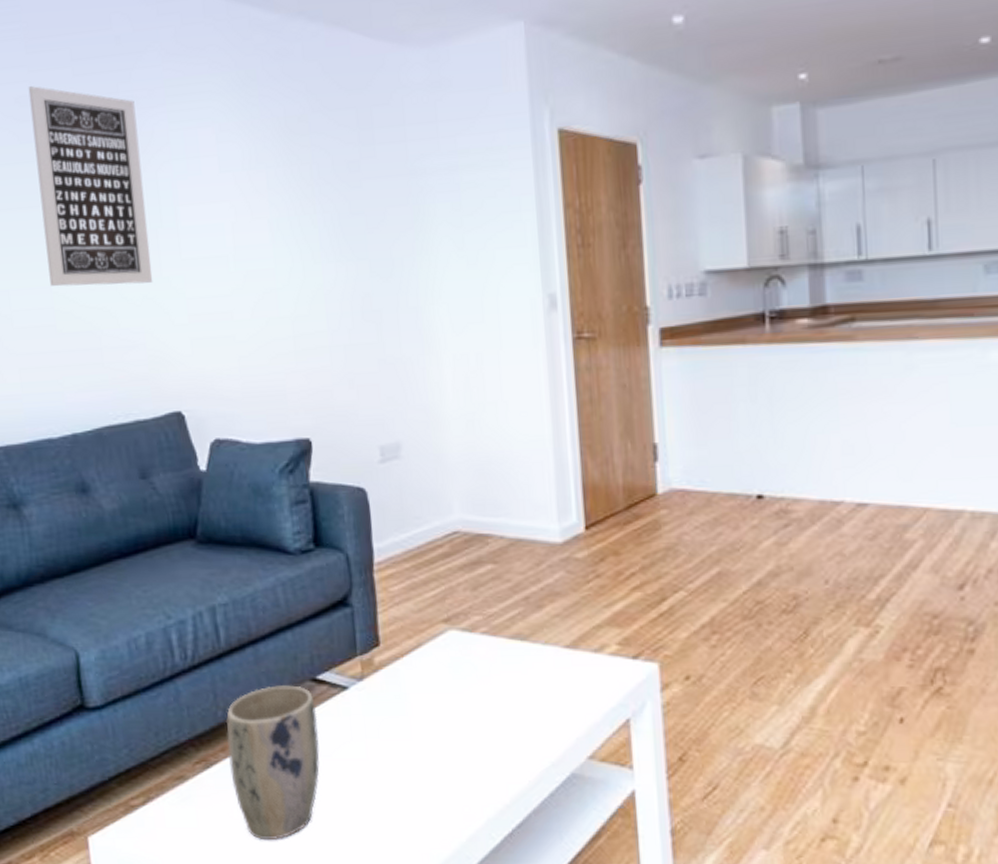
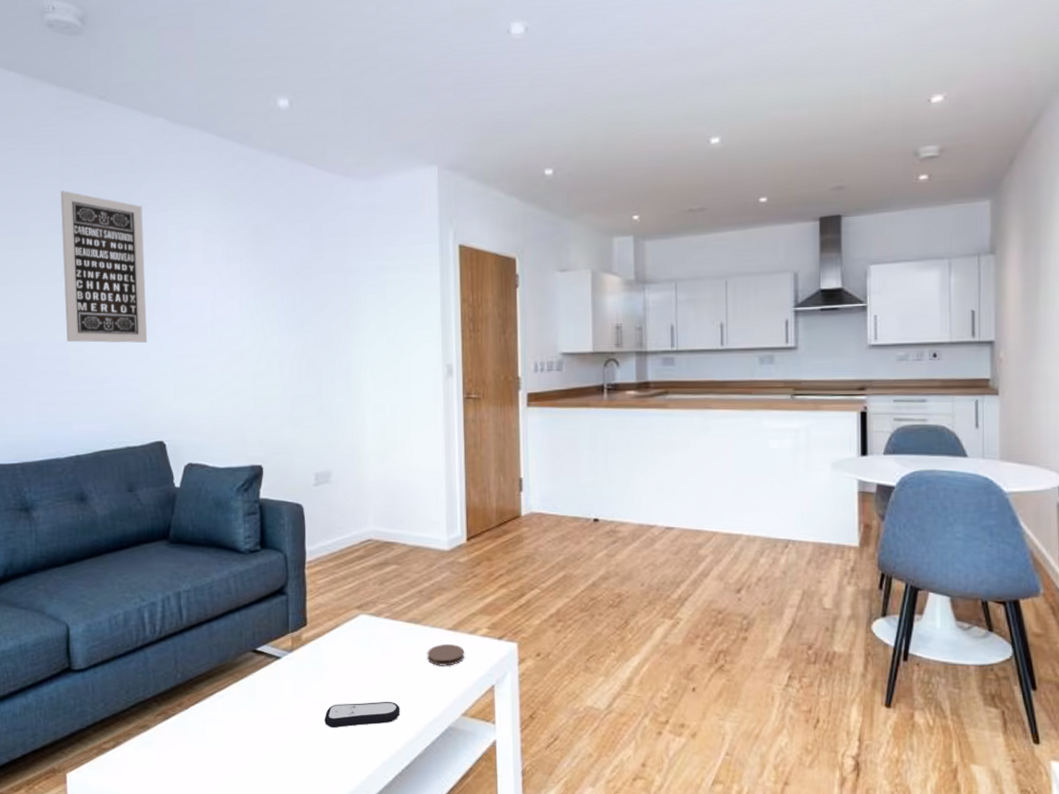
plant pot: present [225,685,320,839] -> none [183,655,256,776]
remote control: none [408,741,507,776] -> present [324,701,400,727]
coaster: none [538,666,589,695] -> present [427,644,465,666]

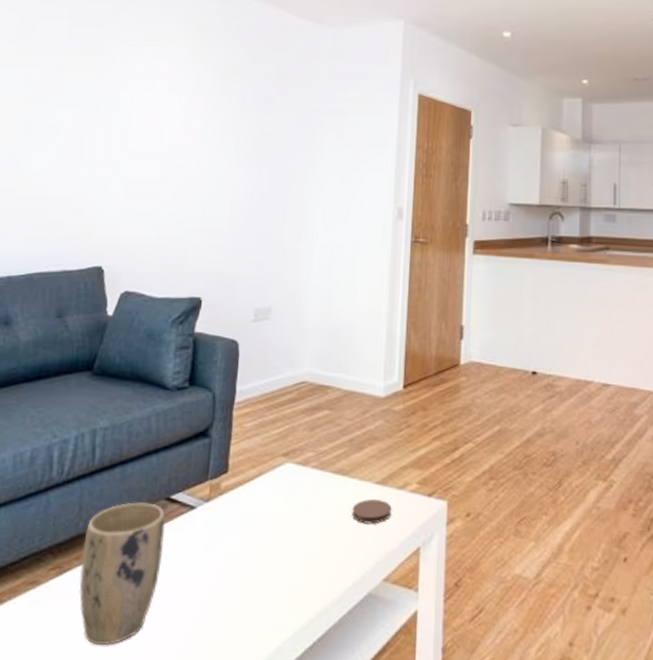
wall art: present [60,191,148,343] -> none [18,14,115,166]
plant pot: none [183,655,256,776] -> present [79,502,166,645]
remote control: present [324,701,400,727] -> none [235,561,318,590]

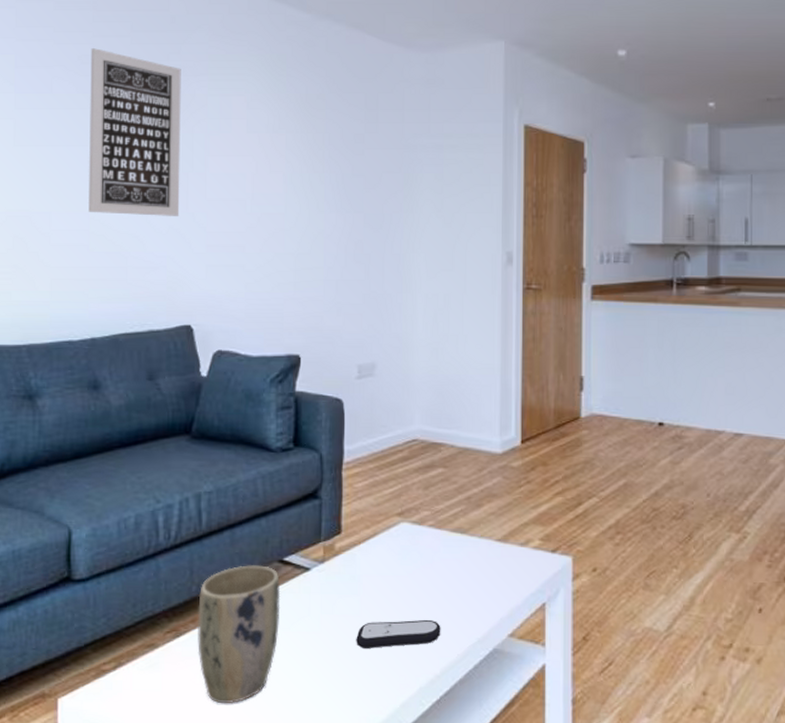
wall art: none [18,14,115,166] -> present [89,48,181,216]
remote control: none [235,561,318,590] -> present [356,619,441,648]
coaster: present [352,499,392,524] -> none [473,557,514,581]

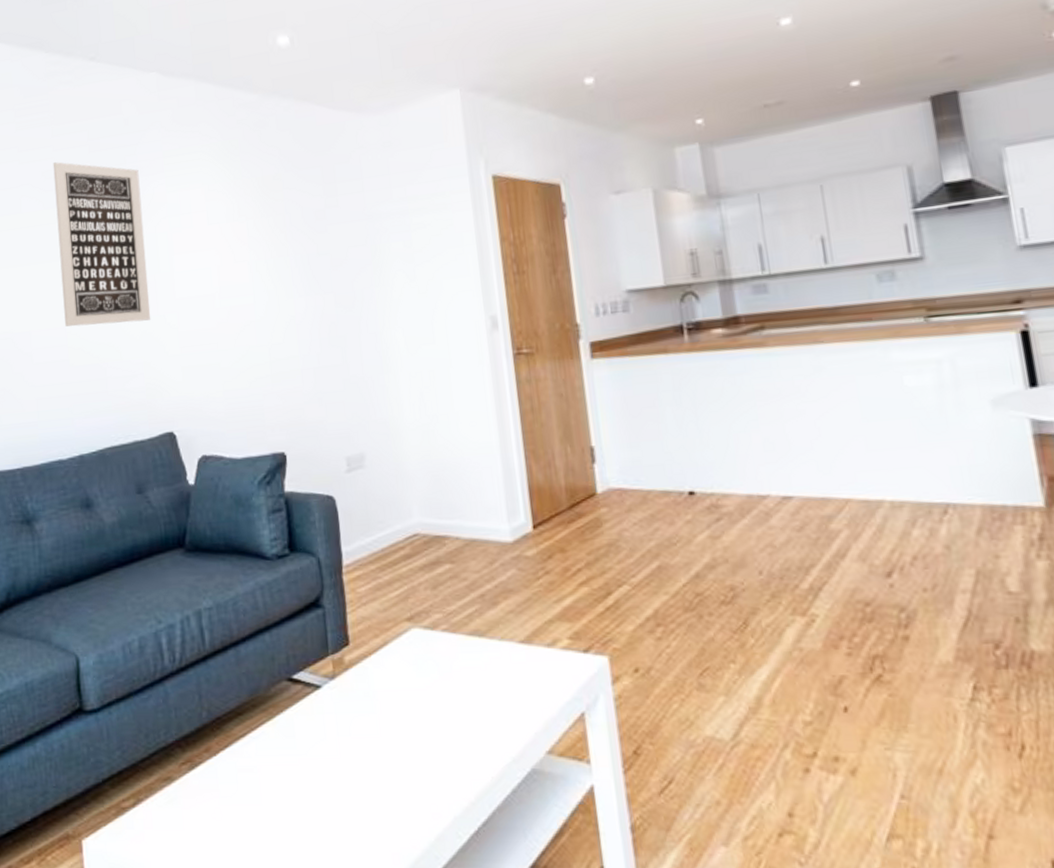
plant pot: present [198,565,281,703] -> none [209,685,296,841]
remote control: present [356,619,441,648] -> none [378,737,471,774]

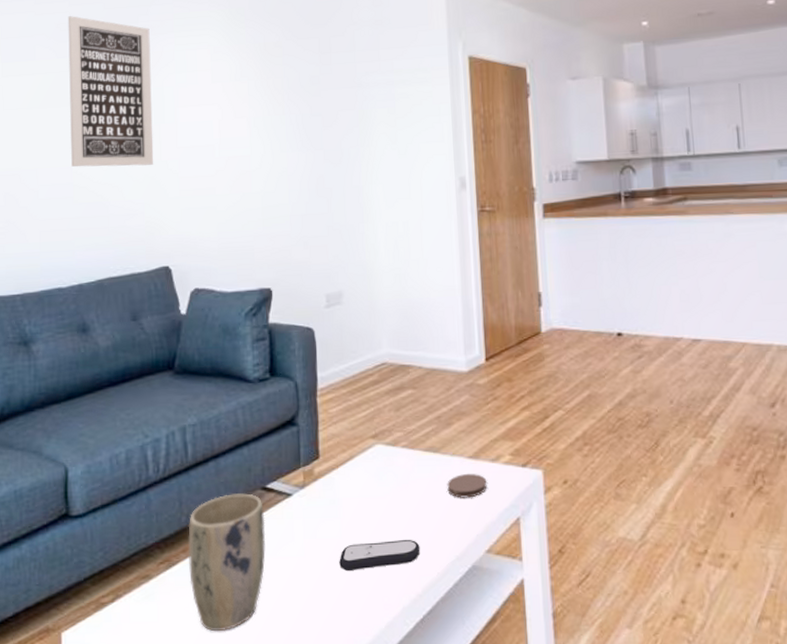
plant pot: none [209,685,296,841] -> present [188,493,266,631]
remote control: none [378,737,471,774] -> present [339,539,420,570]
coaster: none [496,661,544,690] -> present [447,474,487,498]

